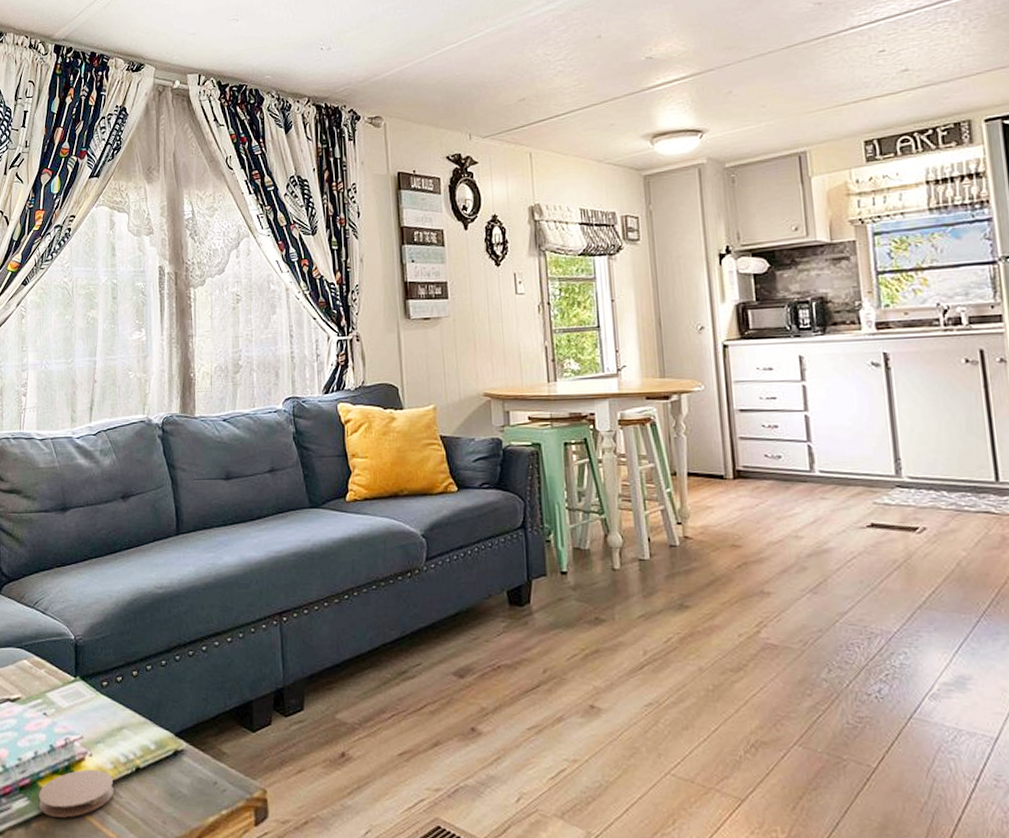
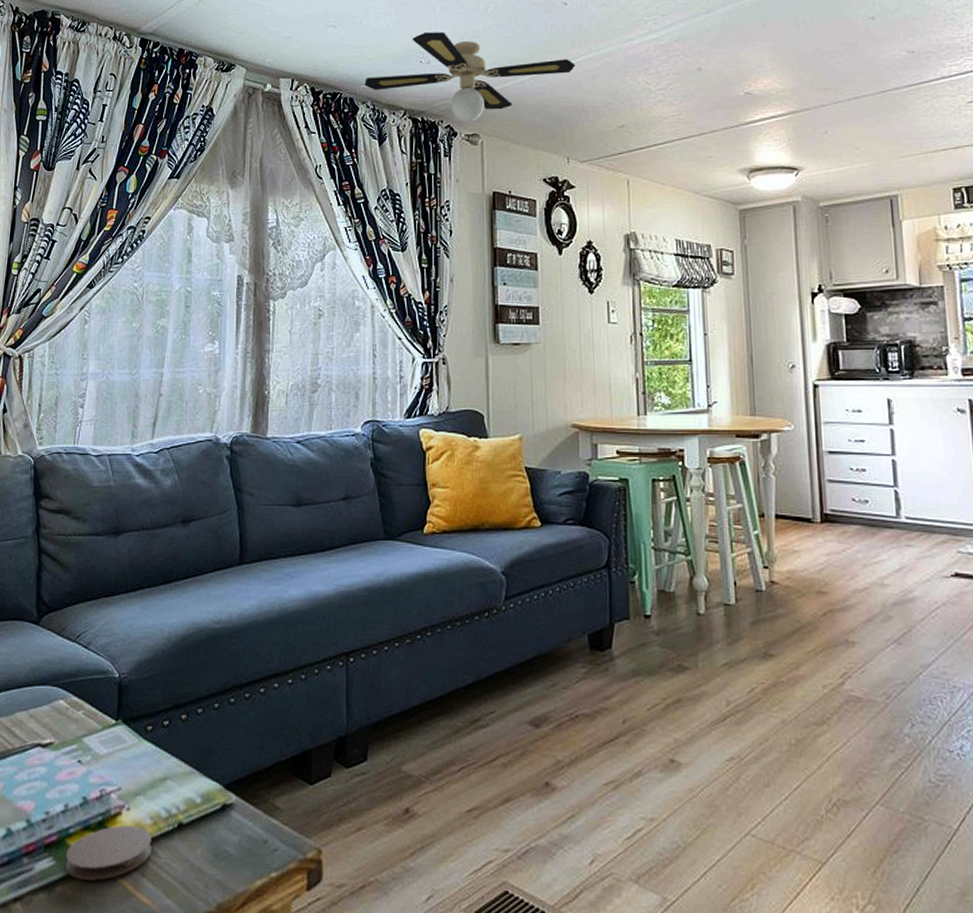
ceiling fan: none [268,17,475,106] -> present [364,31,576,122]

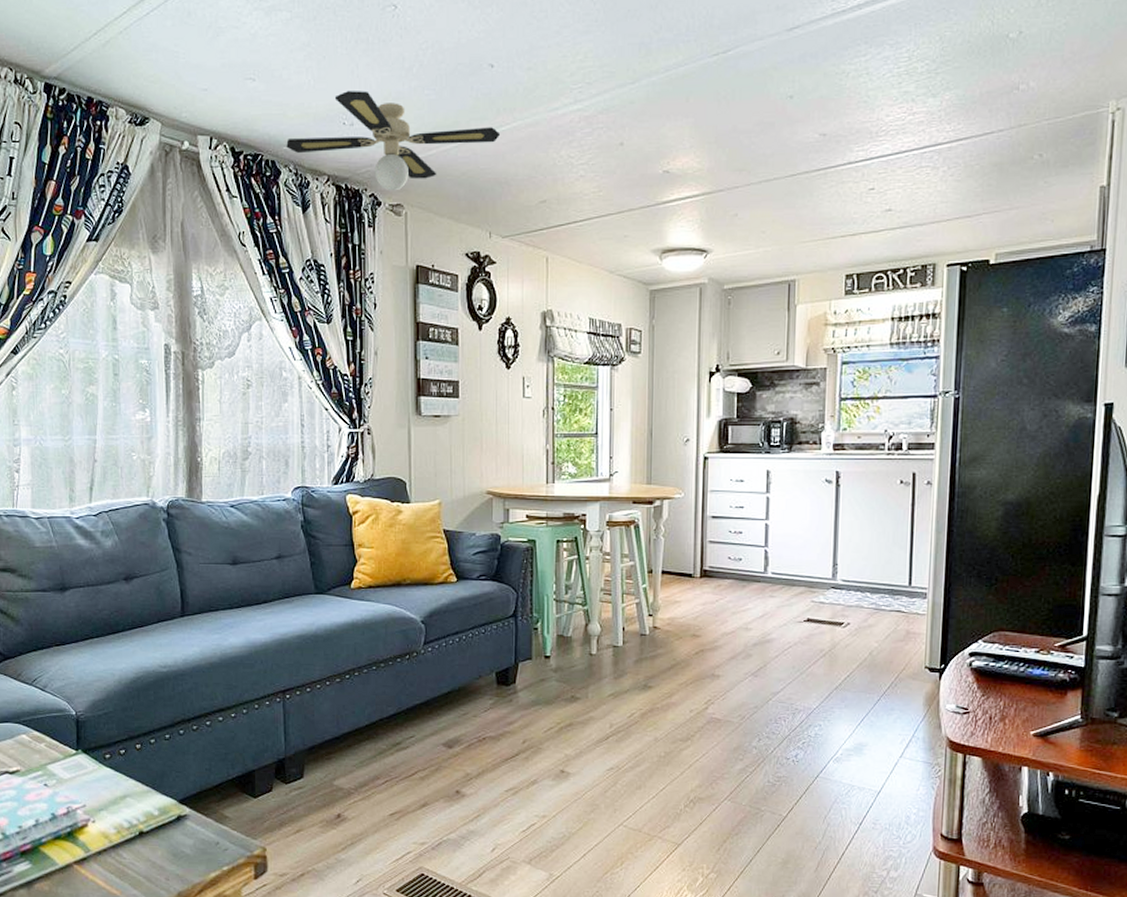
coaster: present [65,825,153,881] -> none [40,835,118,878]

